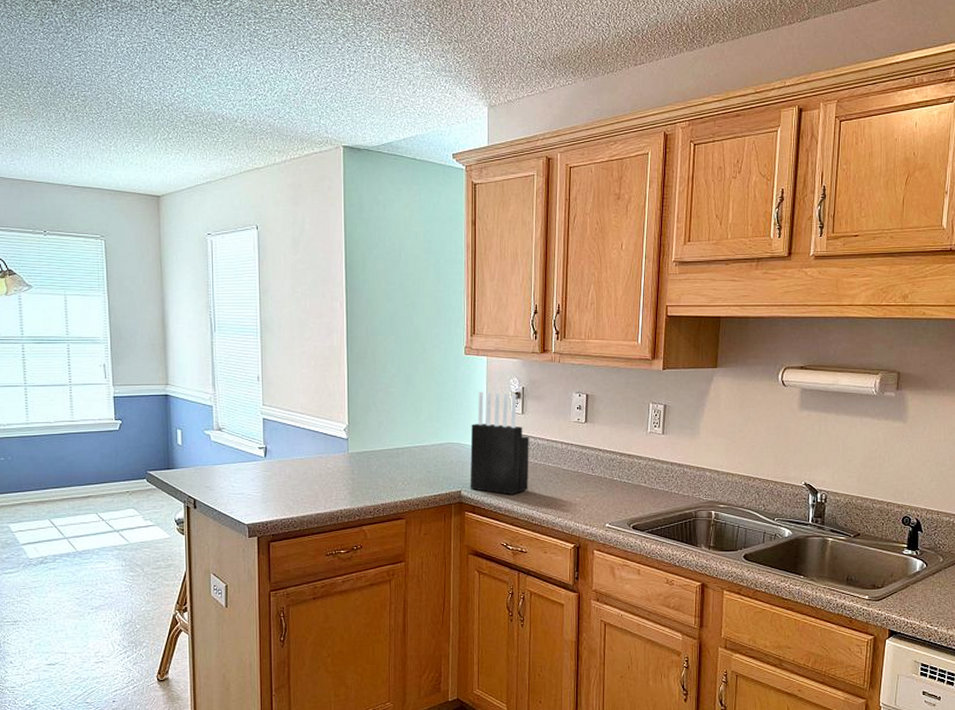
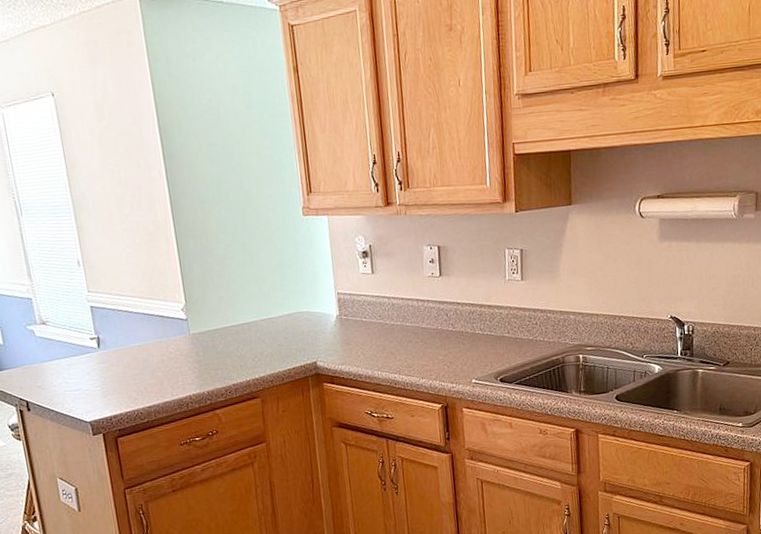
knife block: present [470,392,529,495] -> none [319,252,388,361]

